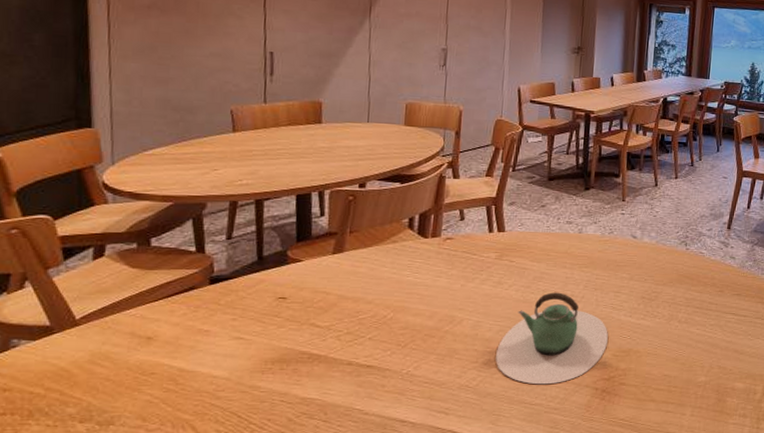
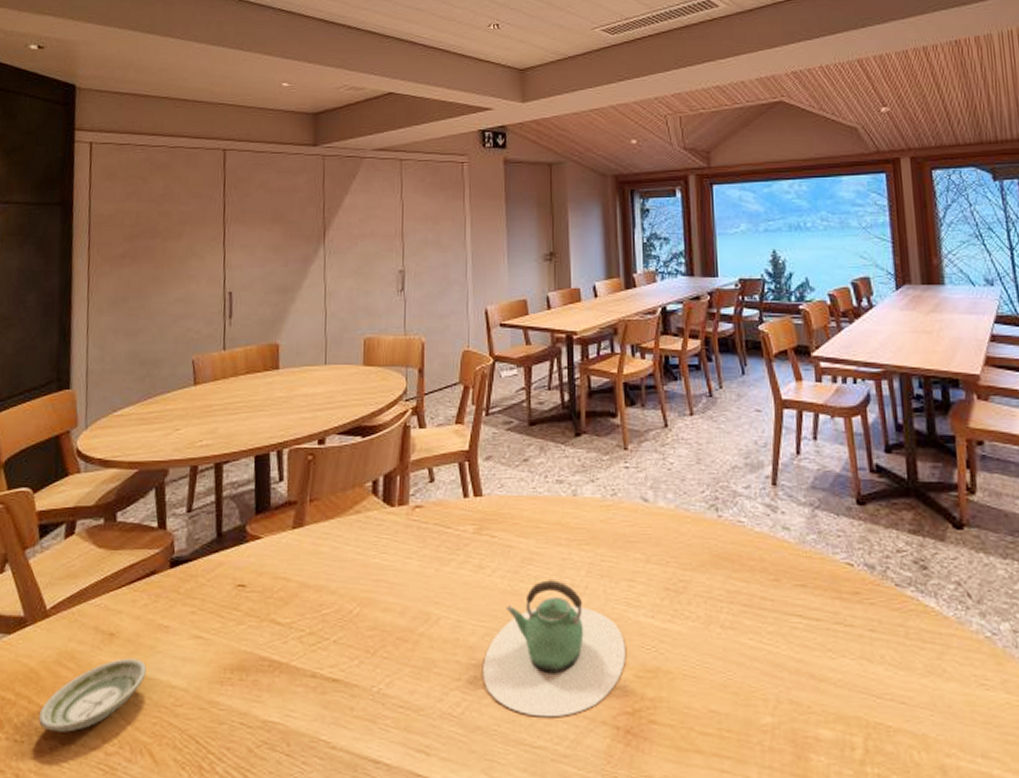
saucer: none [72,356,187,416] -> present [38,658,146,733]

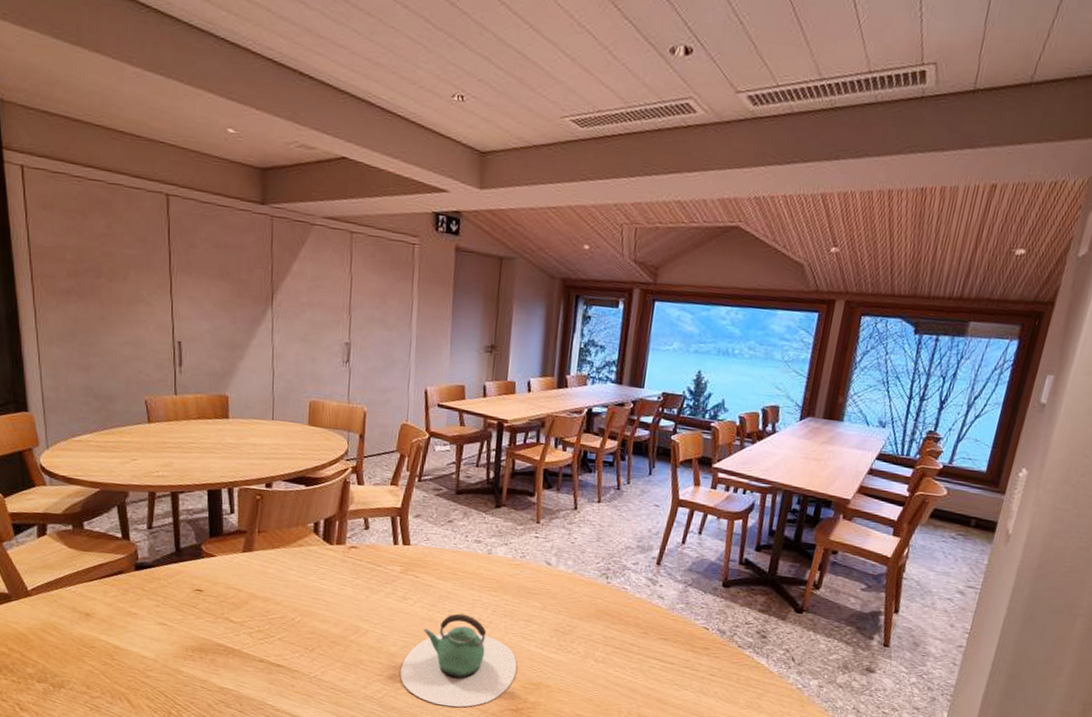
saucer: present [38,658,146,733] -> none [31,632,120,680]

